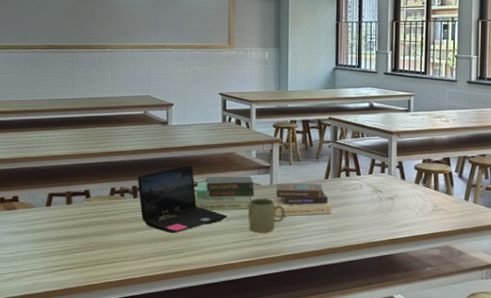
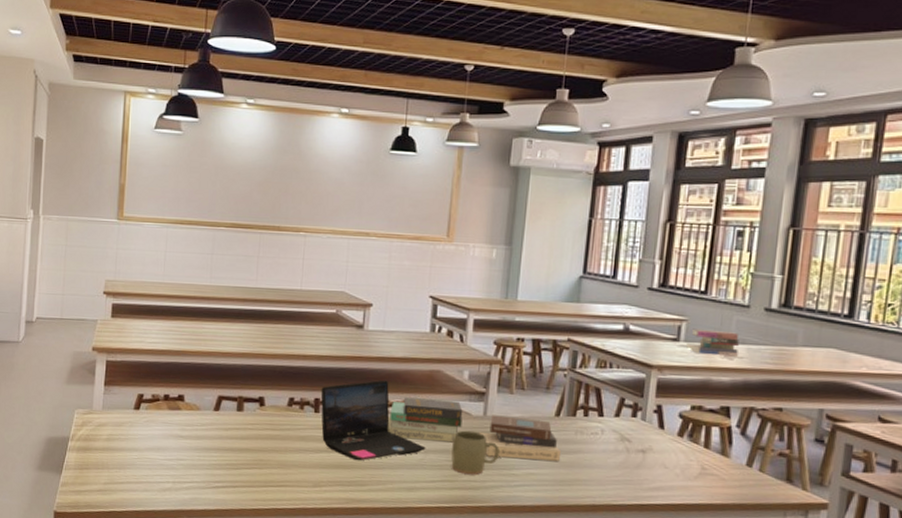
books: none [414,100,452,120] -> present [685,328,739,357]

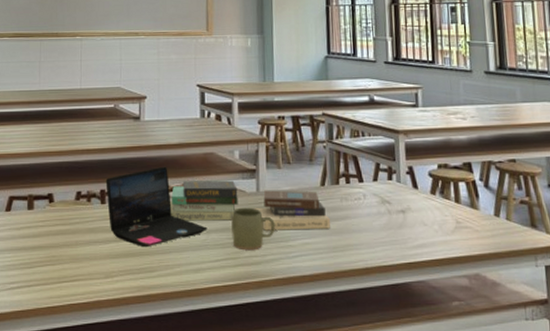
books: present [685,328,739,357] -> none [424,94,470,117]

